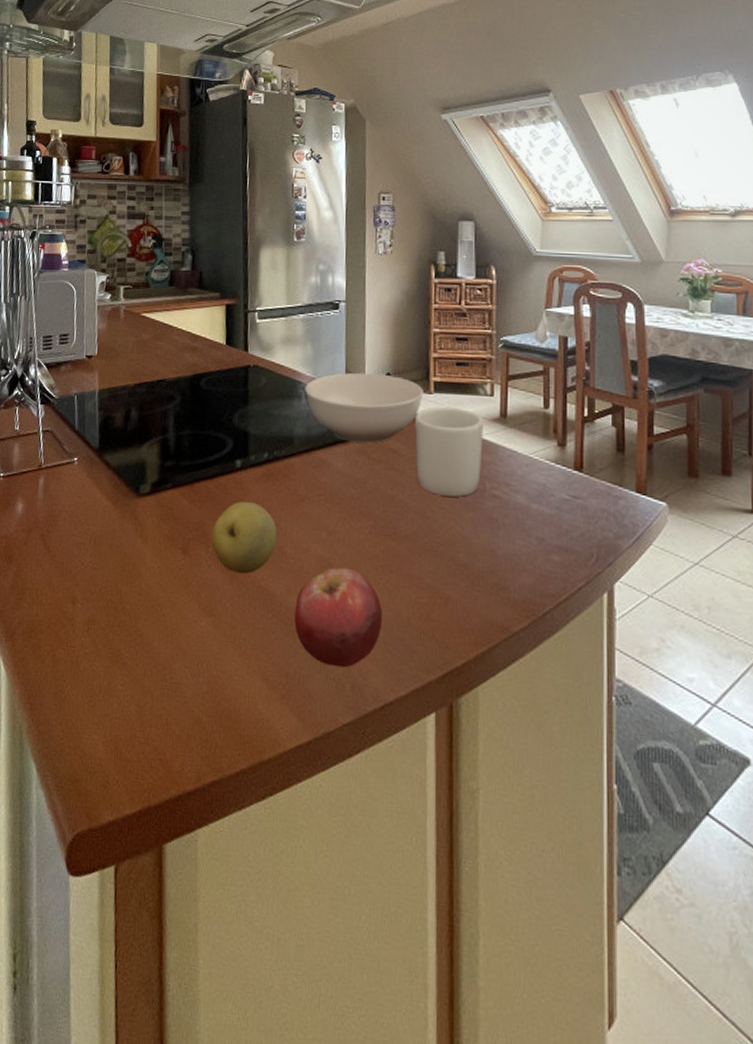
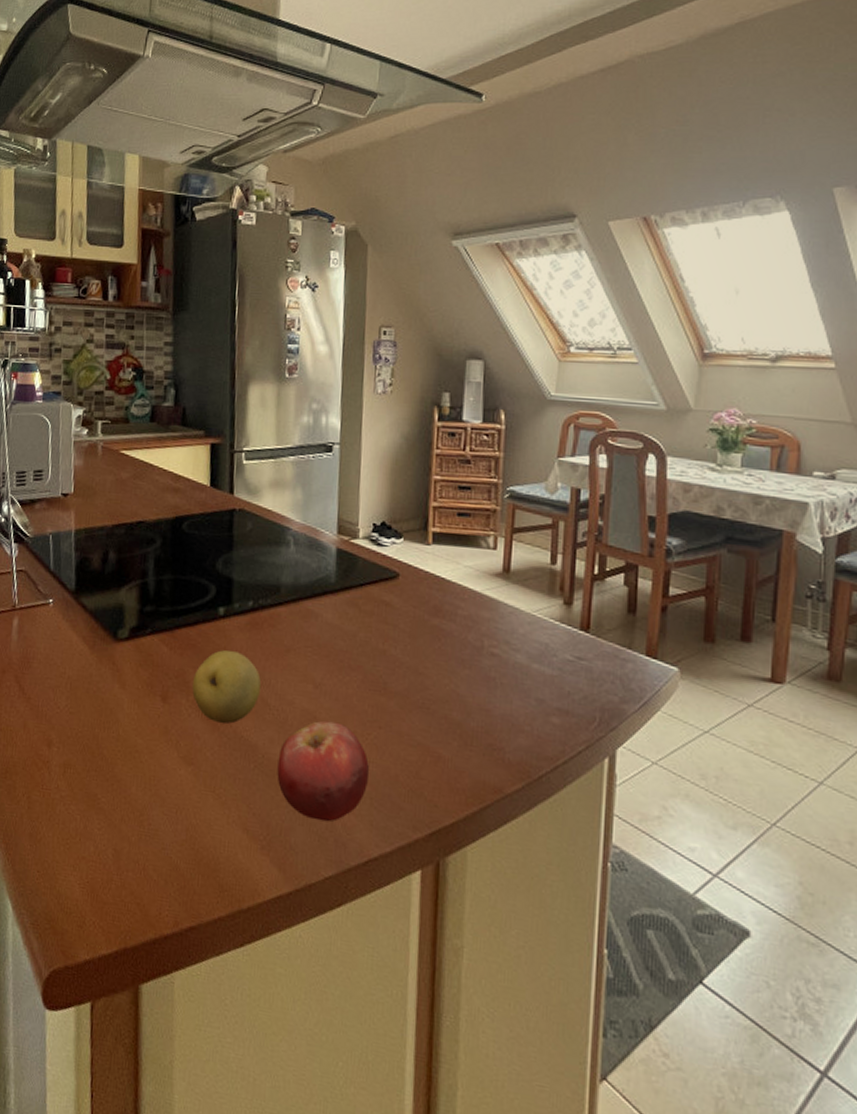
bowl: present [305,372,423,444] -> none [293,520,421,595]
mug: present [415,407,483,497] -> none [409,559,484,654]

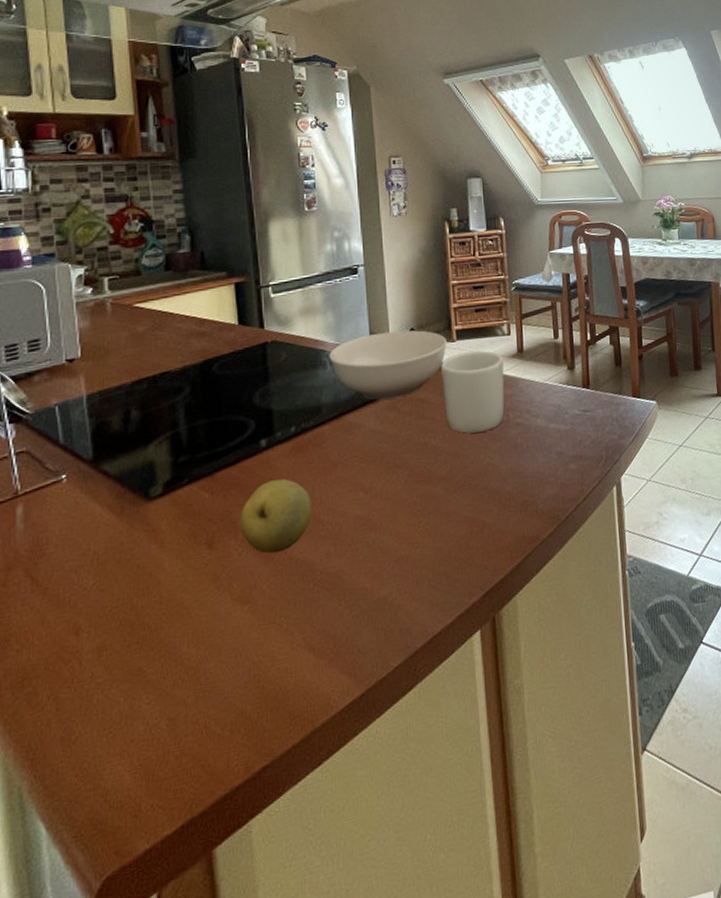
fruit: present [277,720,370,822] -> none [337,519,425,617]
bowl: none [293,520,421,595] -> present [329,330,447,401]
mug: none [409,559,484,654] -> present [441,351,505,434]

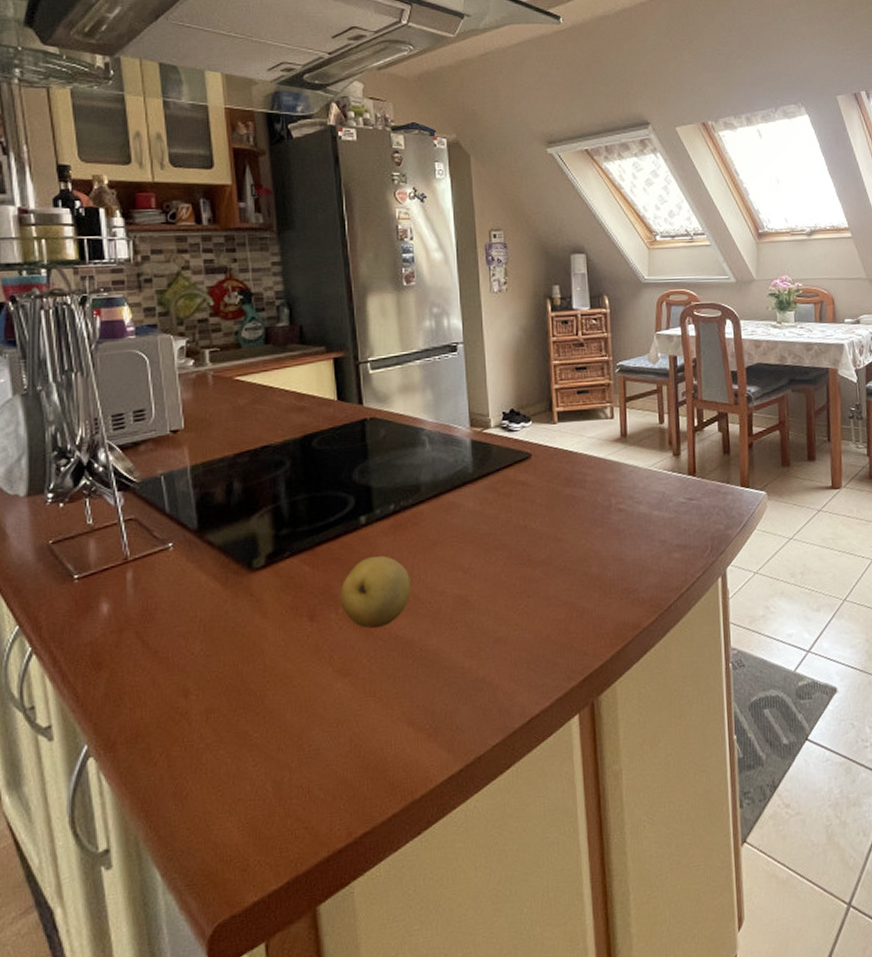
bowl: present [329,330,447,401] -> none [428,410,548,481]
mug: present [441,351,505,434] -> none [541,434,607,518]

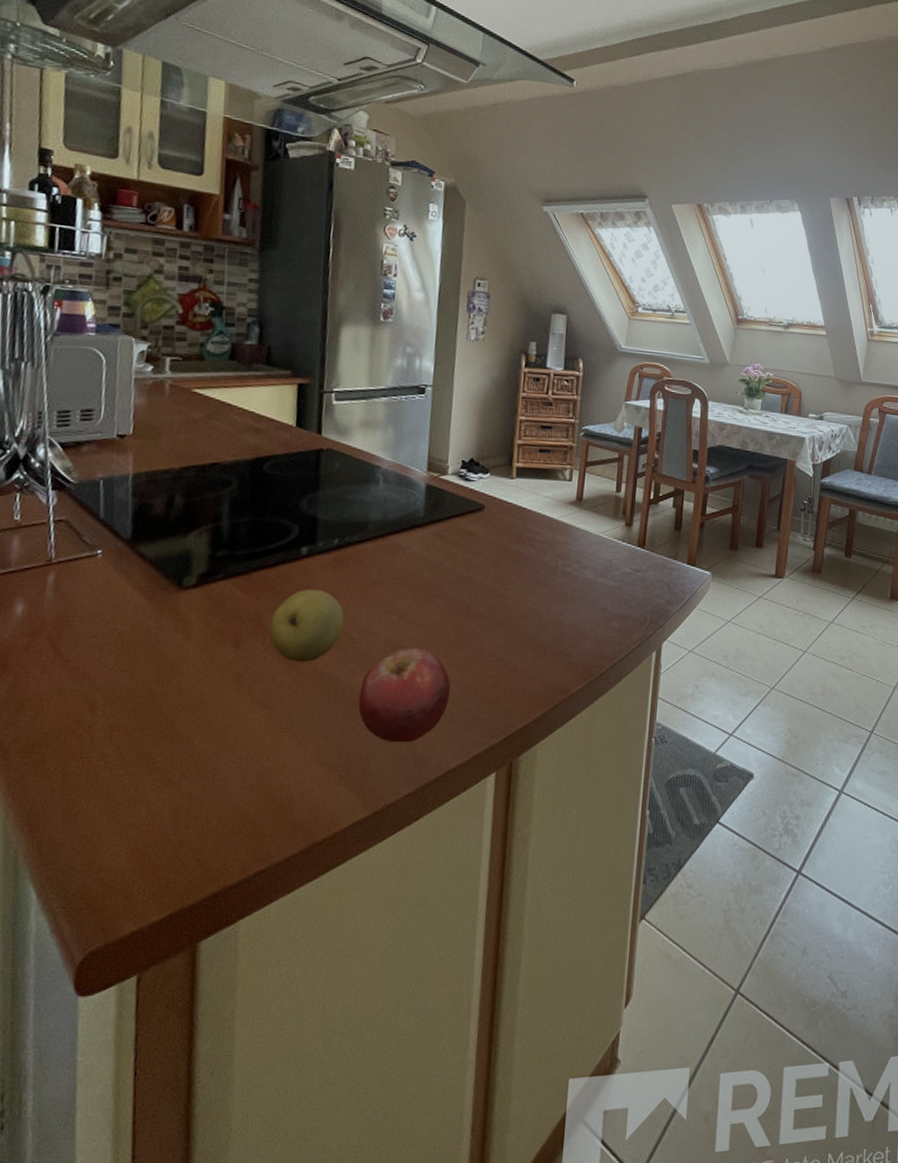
fruit: none [435,600,524,696] -> present [358,647,451,743]

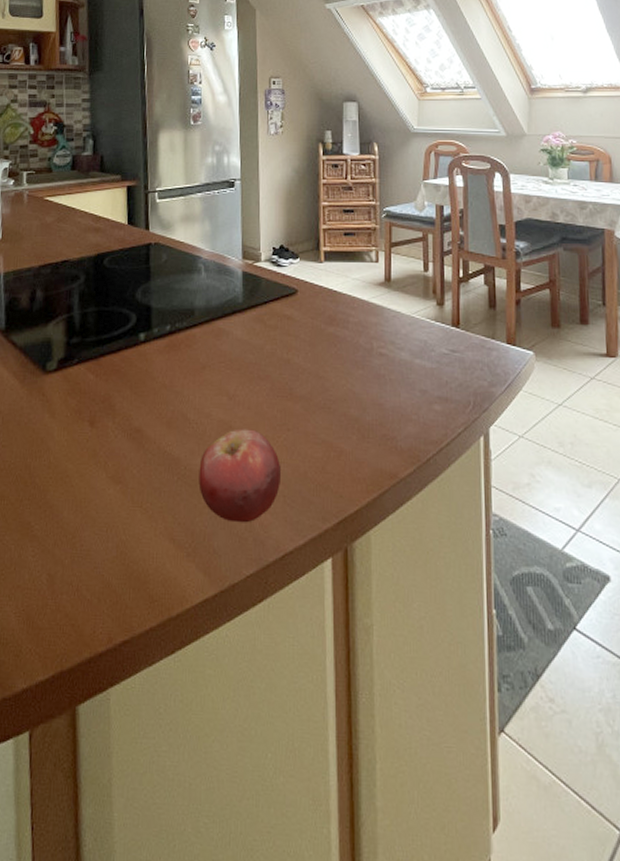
fruit: present [268,589,345,663] -> none [117,373,180,442]

